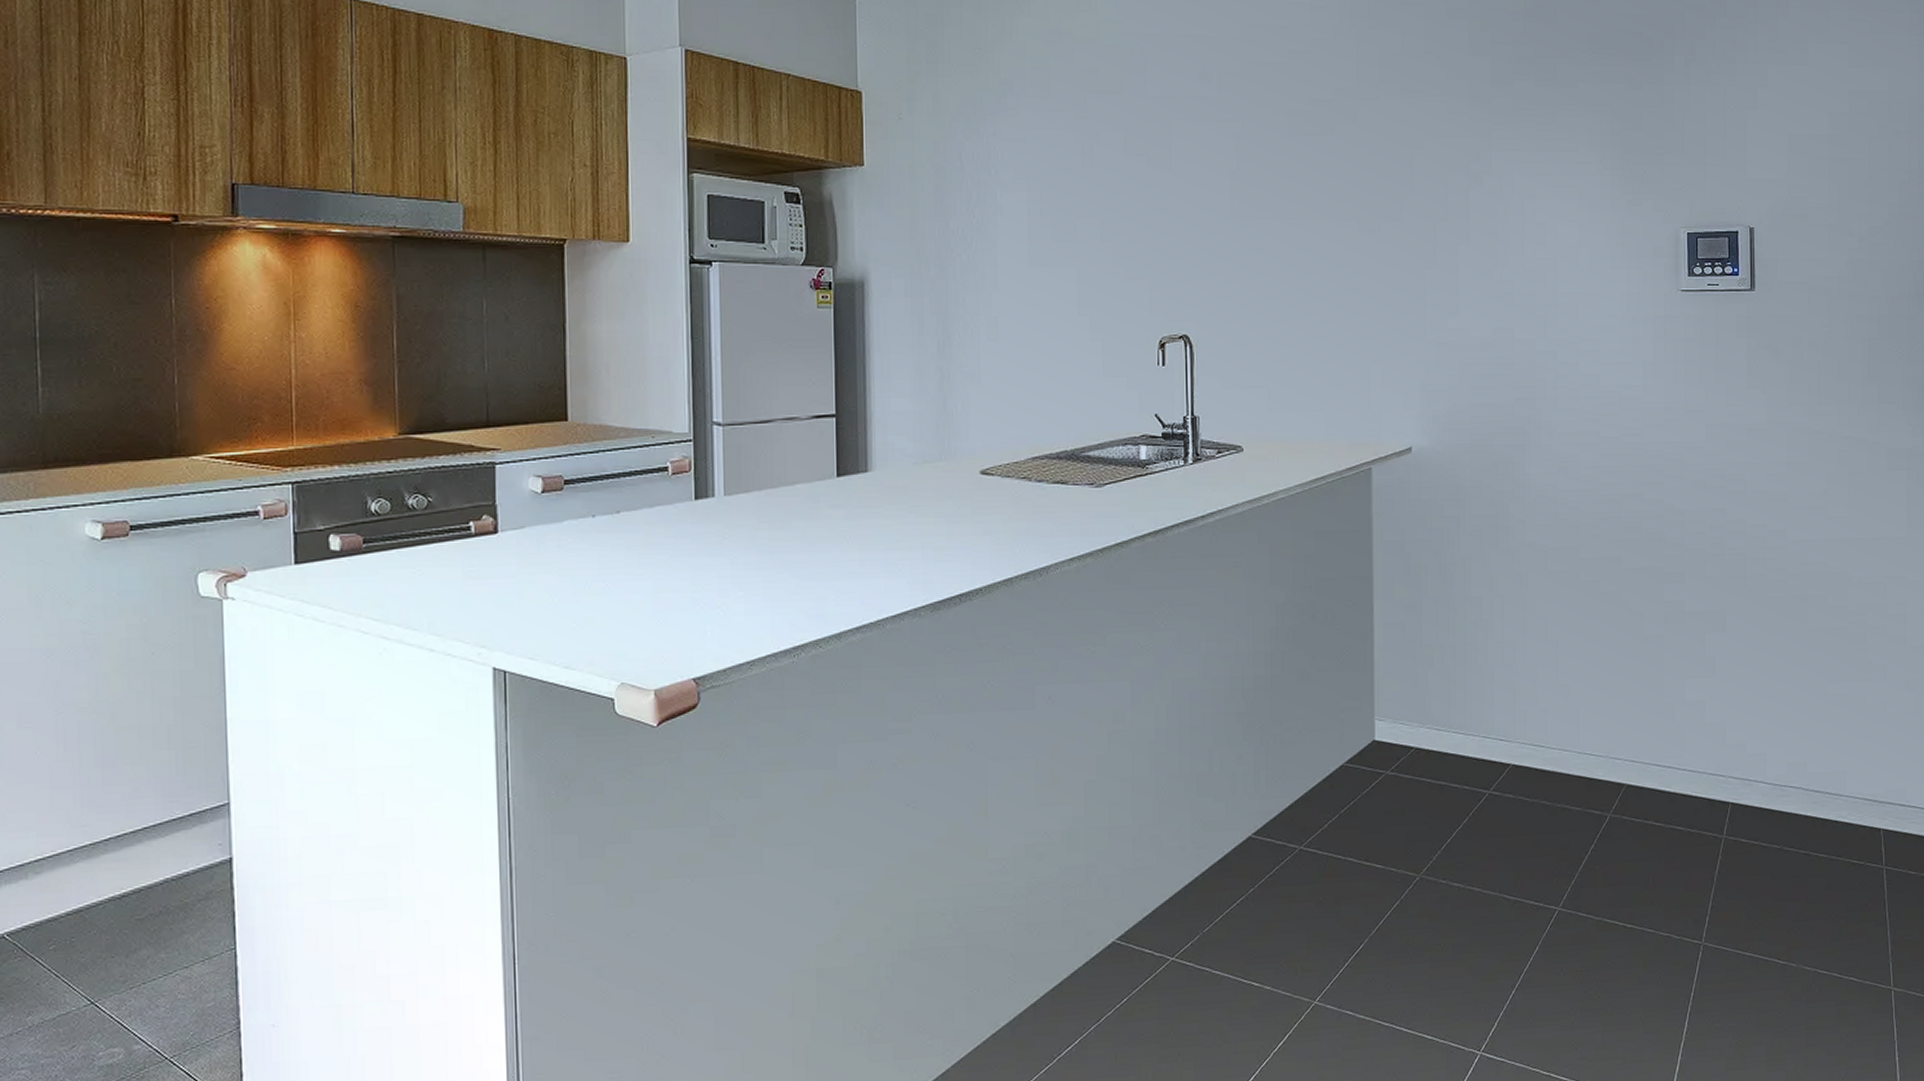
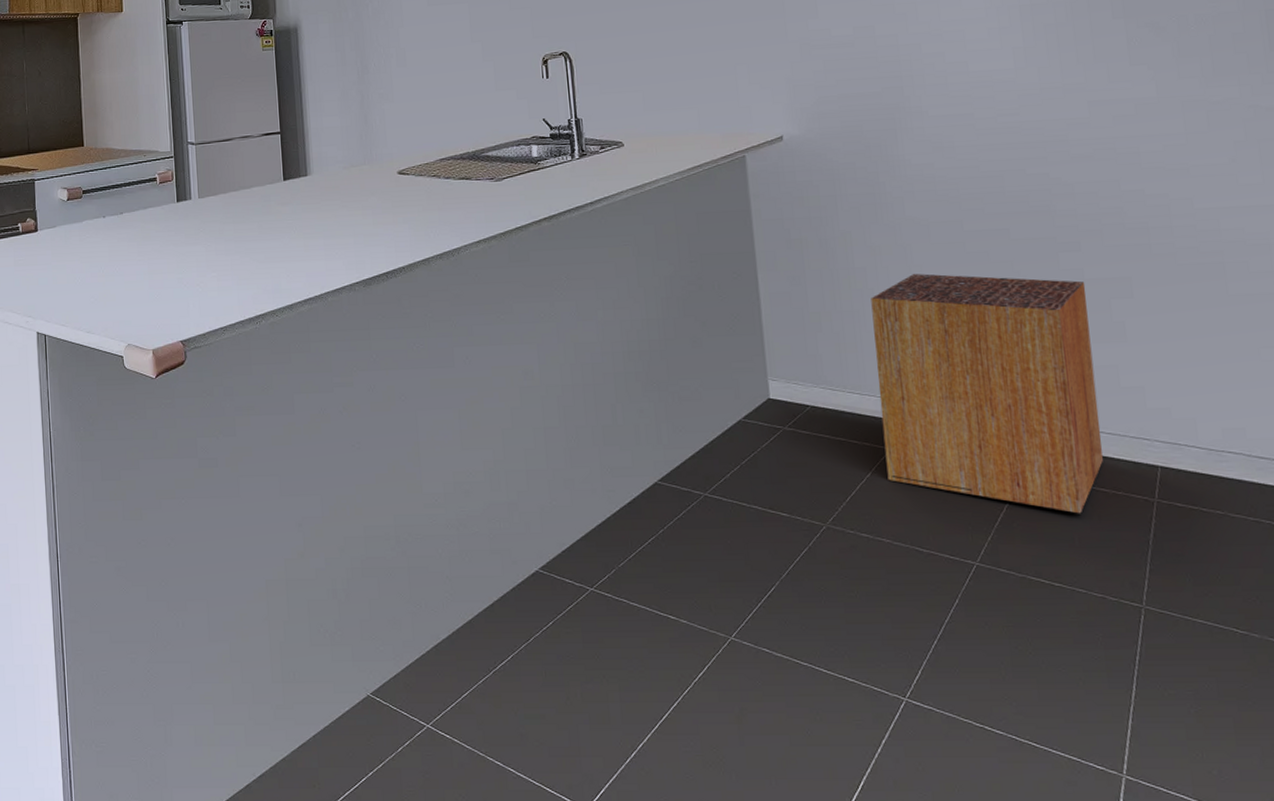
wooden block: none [1483,604,1685,854] -> present [871,274,1103,514]

